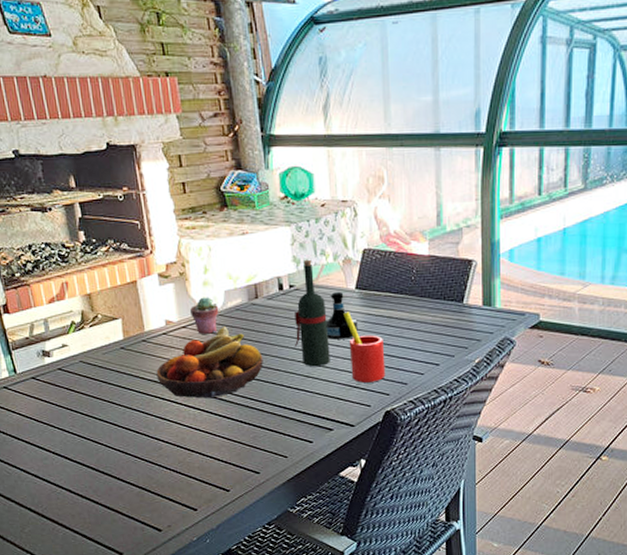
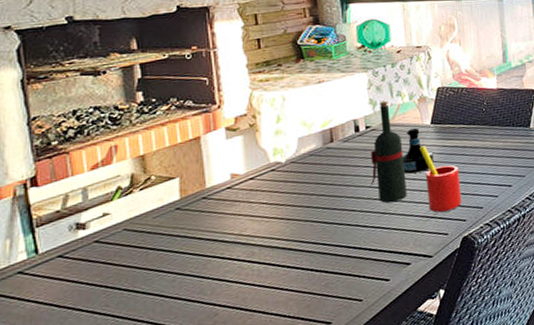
fruit bowl: present [156,327,263,399] -> none [216,173,338,254]
potted succulent: present [190,297,219,334] -> none [260,145,291,184]

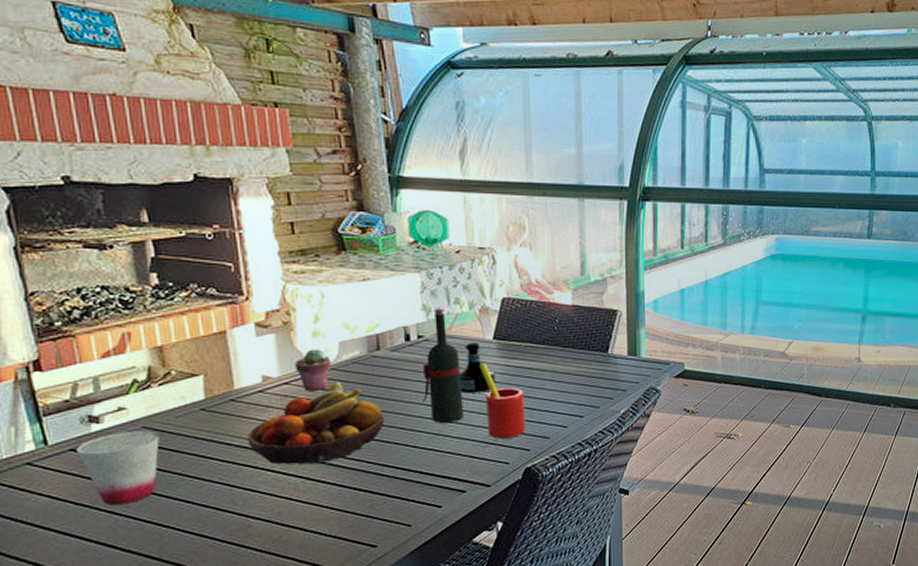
cup: none [64,232,138,306] -> present [77,430,160,506]
fruit bowl: none [216,173,338,254] -> present [247,382,385,465]
potted succulent: none [260,145,291,184] -> present [295,349,332,391]

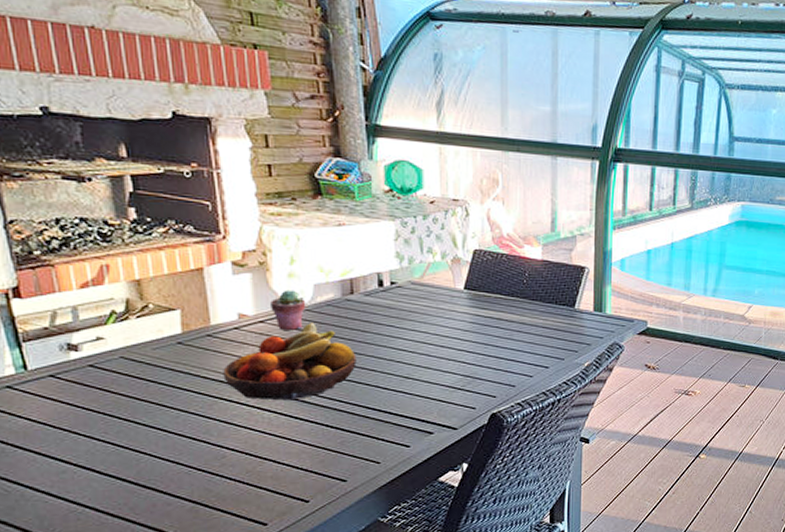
cup: present [77,430,160,506] -> none [56,360,137,431]
wine bottle: present [421,308,464,424] -> none [393,256,433,368]
tequila bottle: present [459,341,495,393] -> none [430,290,465,340]
straw: present [479,363,526,439] -> none [450,312,493,384]

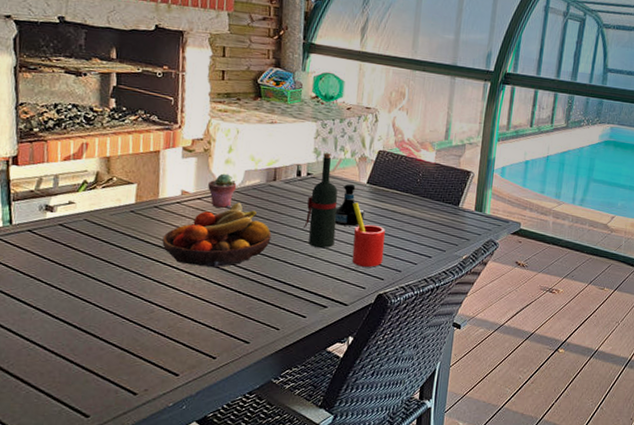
wine bottle: none [393,256,433,368] -> present [302,152,338,248]
tequila bottle: none [430,290,465,340] -> present [334,183,365,226]
straw: none [450,312,493,384] -> present [352,202,385,267]

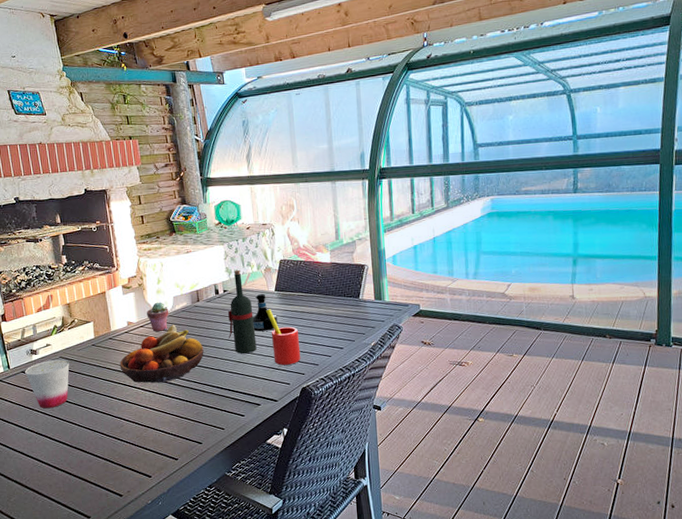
cup: none [32,221,96,280] -> present [25,359,70,409]

